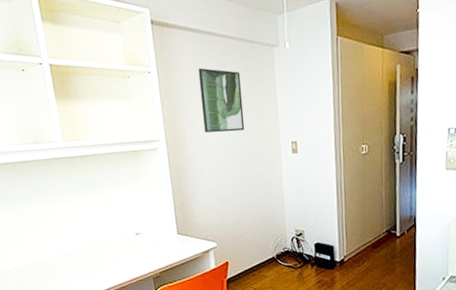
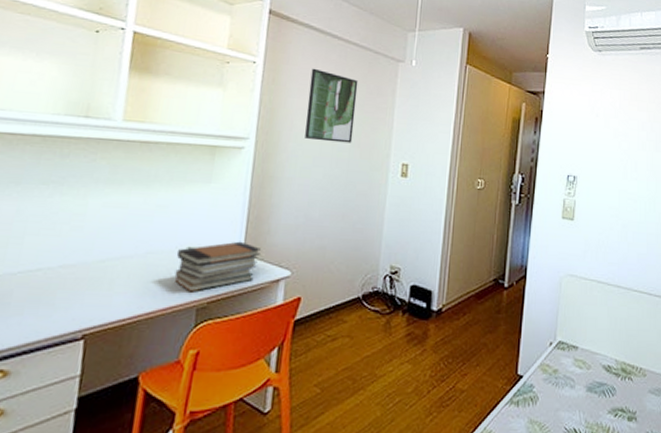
book stack: none [128,224,190,266] -> present [174,241,261,292]

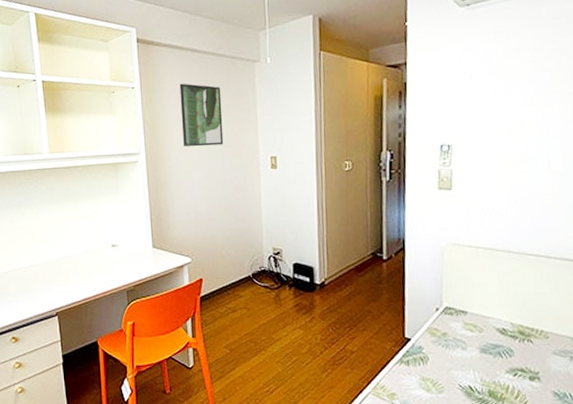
book stack: present [174,241,261,292] -> none [105,237,165,279]

